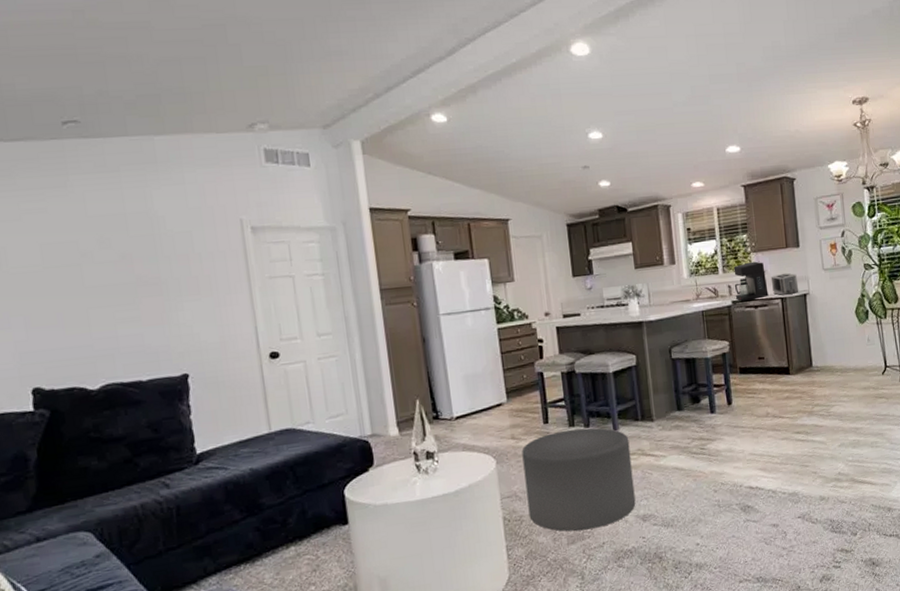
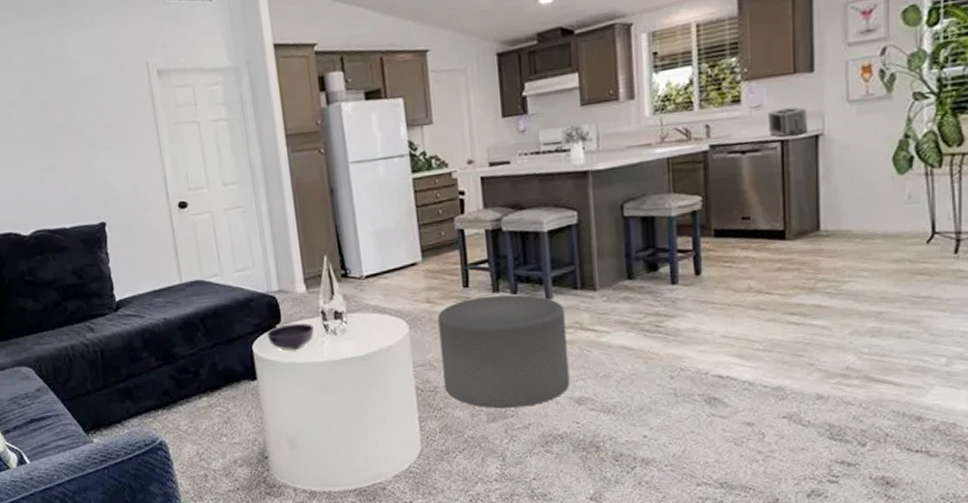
bowl: none [359,464,407,494] -> present [266,323,314,352]
coffee maker: present [733,261,769,302] -> none [714,92,763,146]

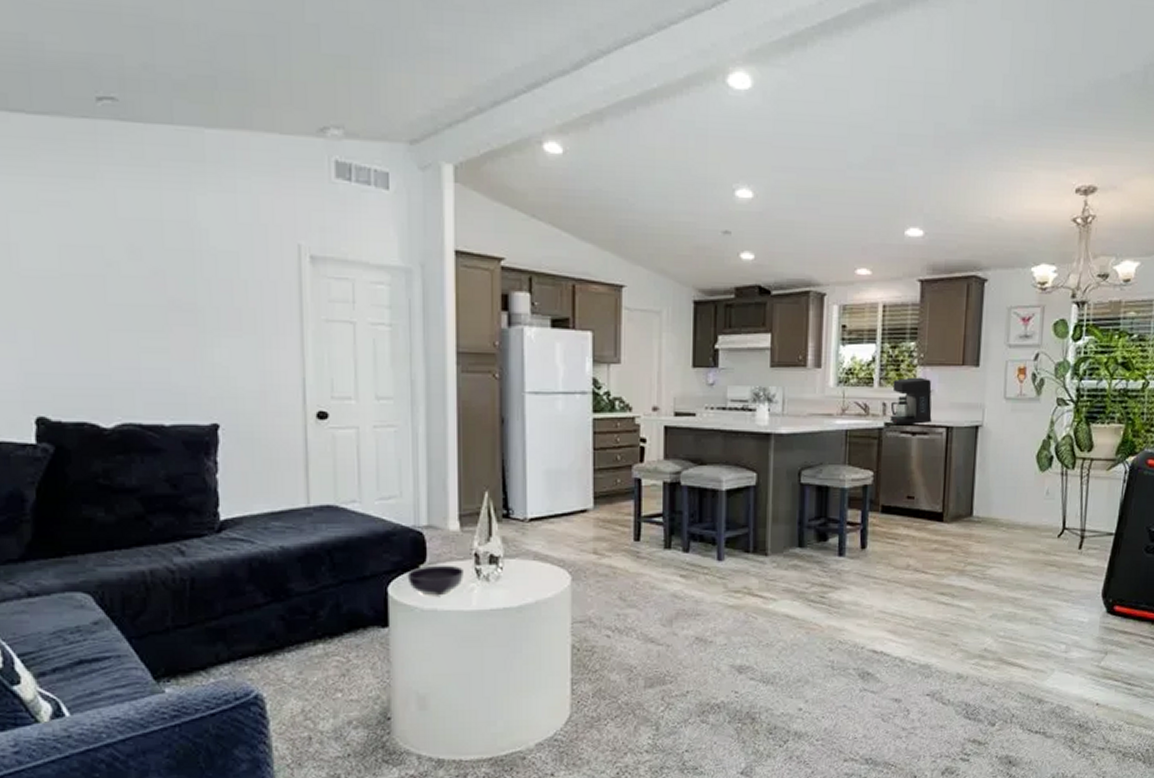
pouf: present [437,294,570,409] -> none [603,552,735,674]
coffee maker: none [714,92,763,146] -> present [889,377,932,426]
toaster: present [767,106,809,138] -> none [937,396,971,425]

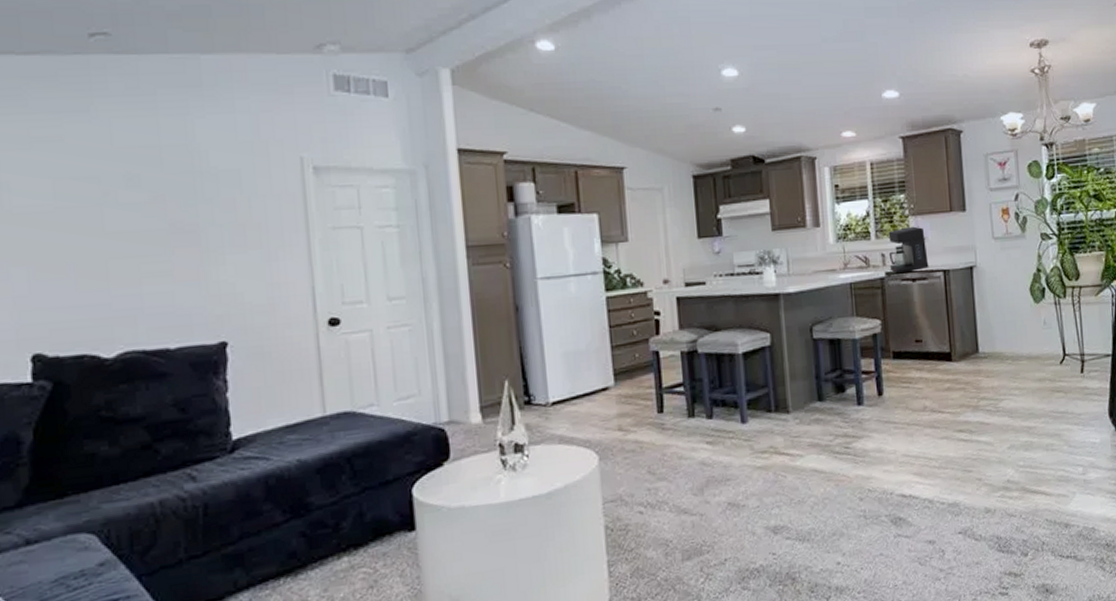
bowl: present [407,565,463,596] -> none [431,458,490,494]

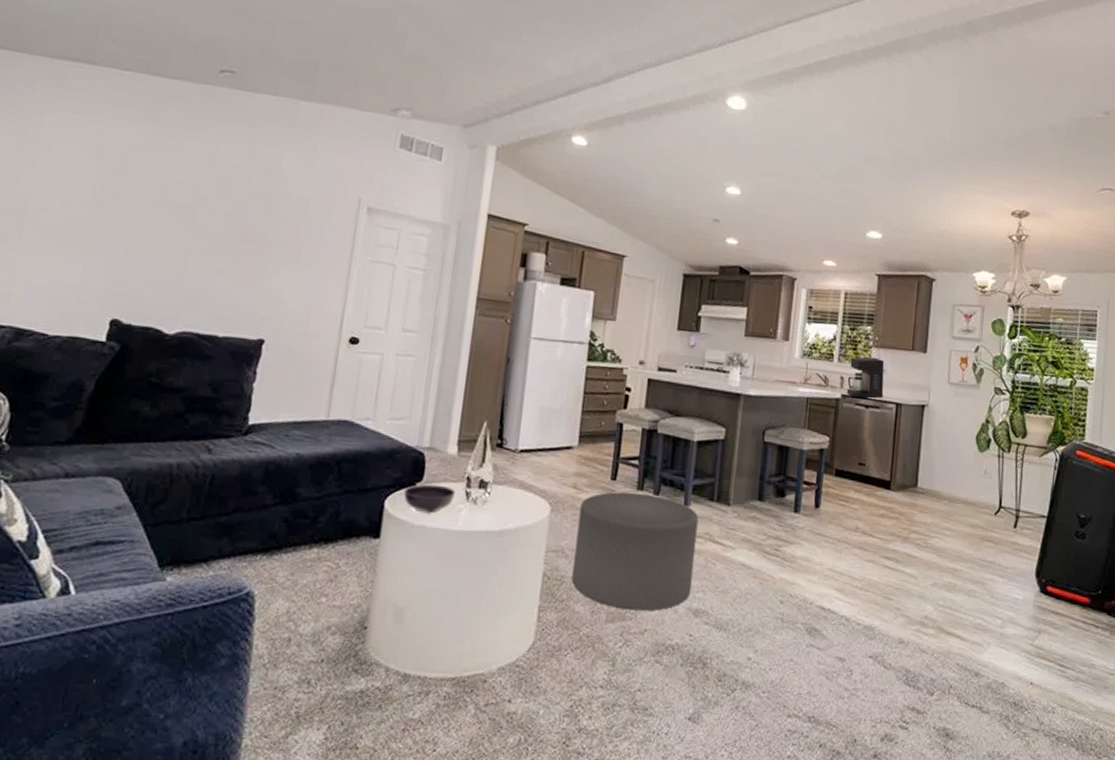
bowl: none [431,458,490,494] -> present [403,484,455,514]
pouf: none [630,419,766,545] -> present [571,492,699,611]

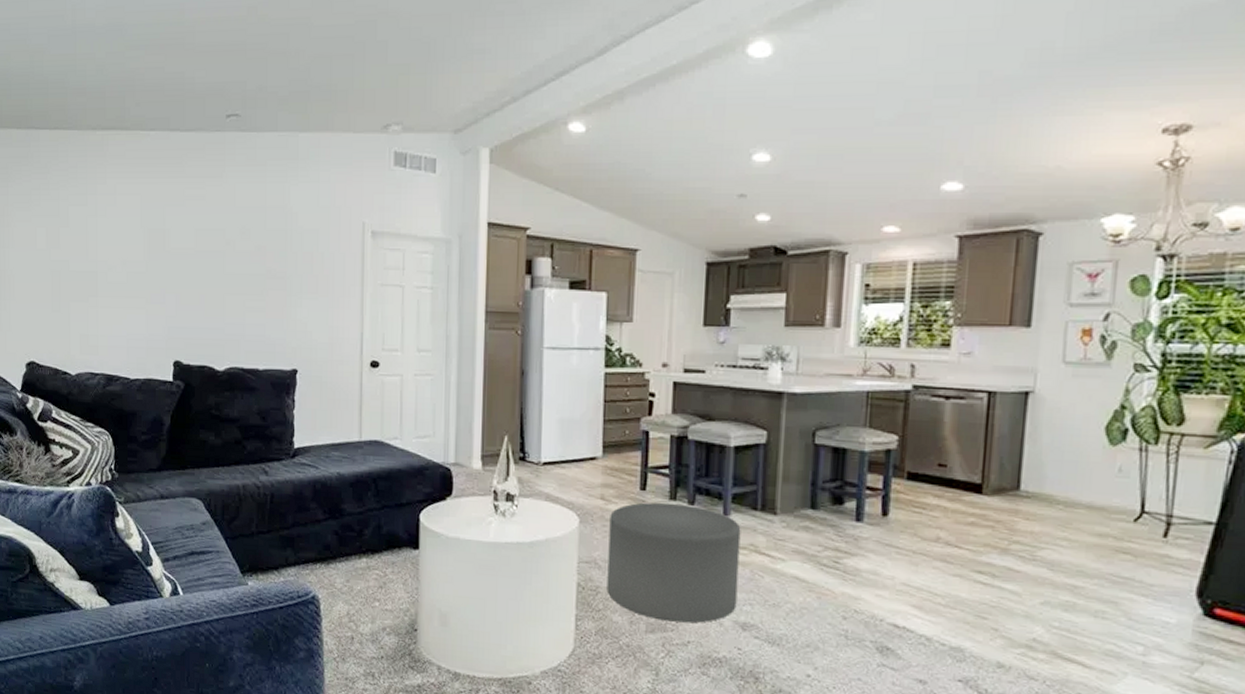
bowl: present [403,484,455,514] -> none [436,498,483,526]
coffee maker: present [846,356,885,399] -> none [918,338,971,389]

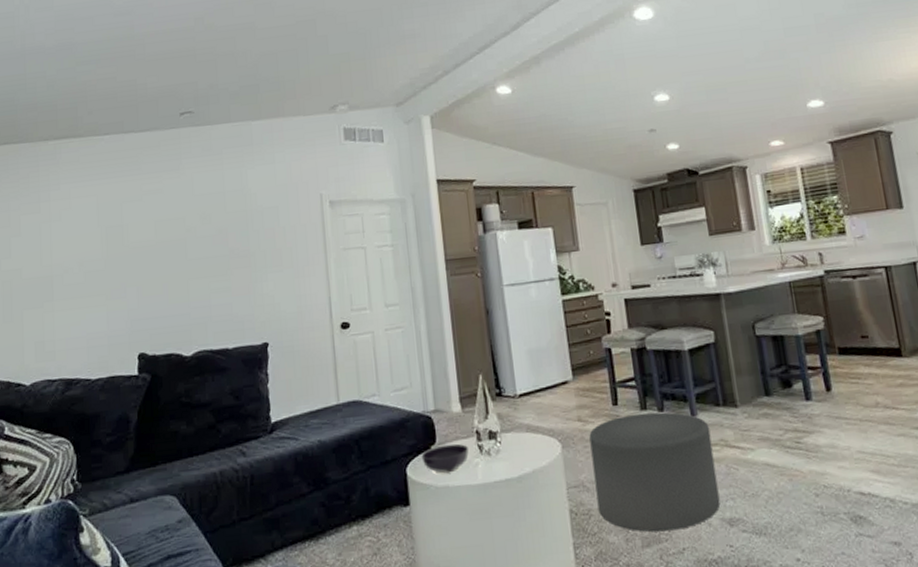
bowl: none [436,498,483,526] -> present [421,443,469,474]

